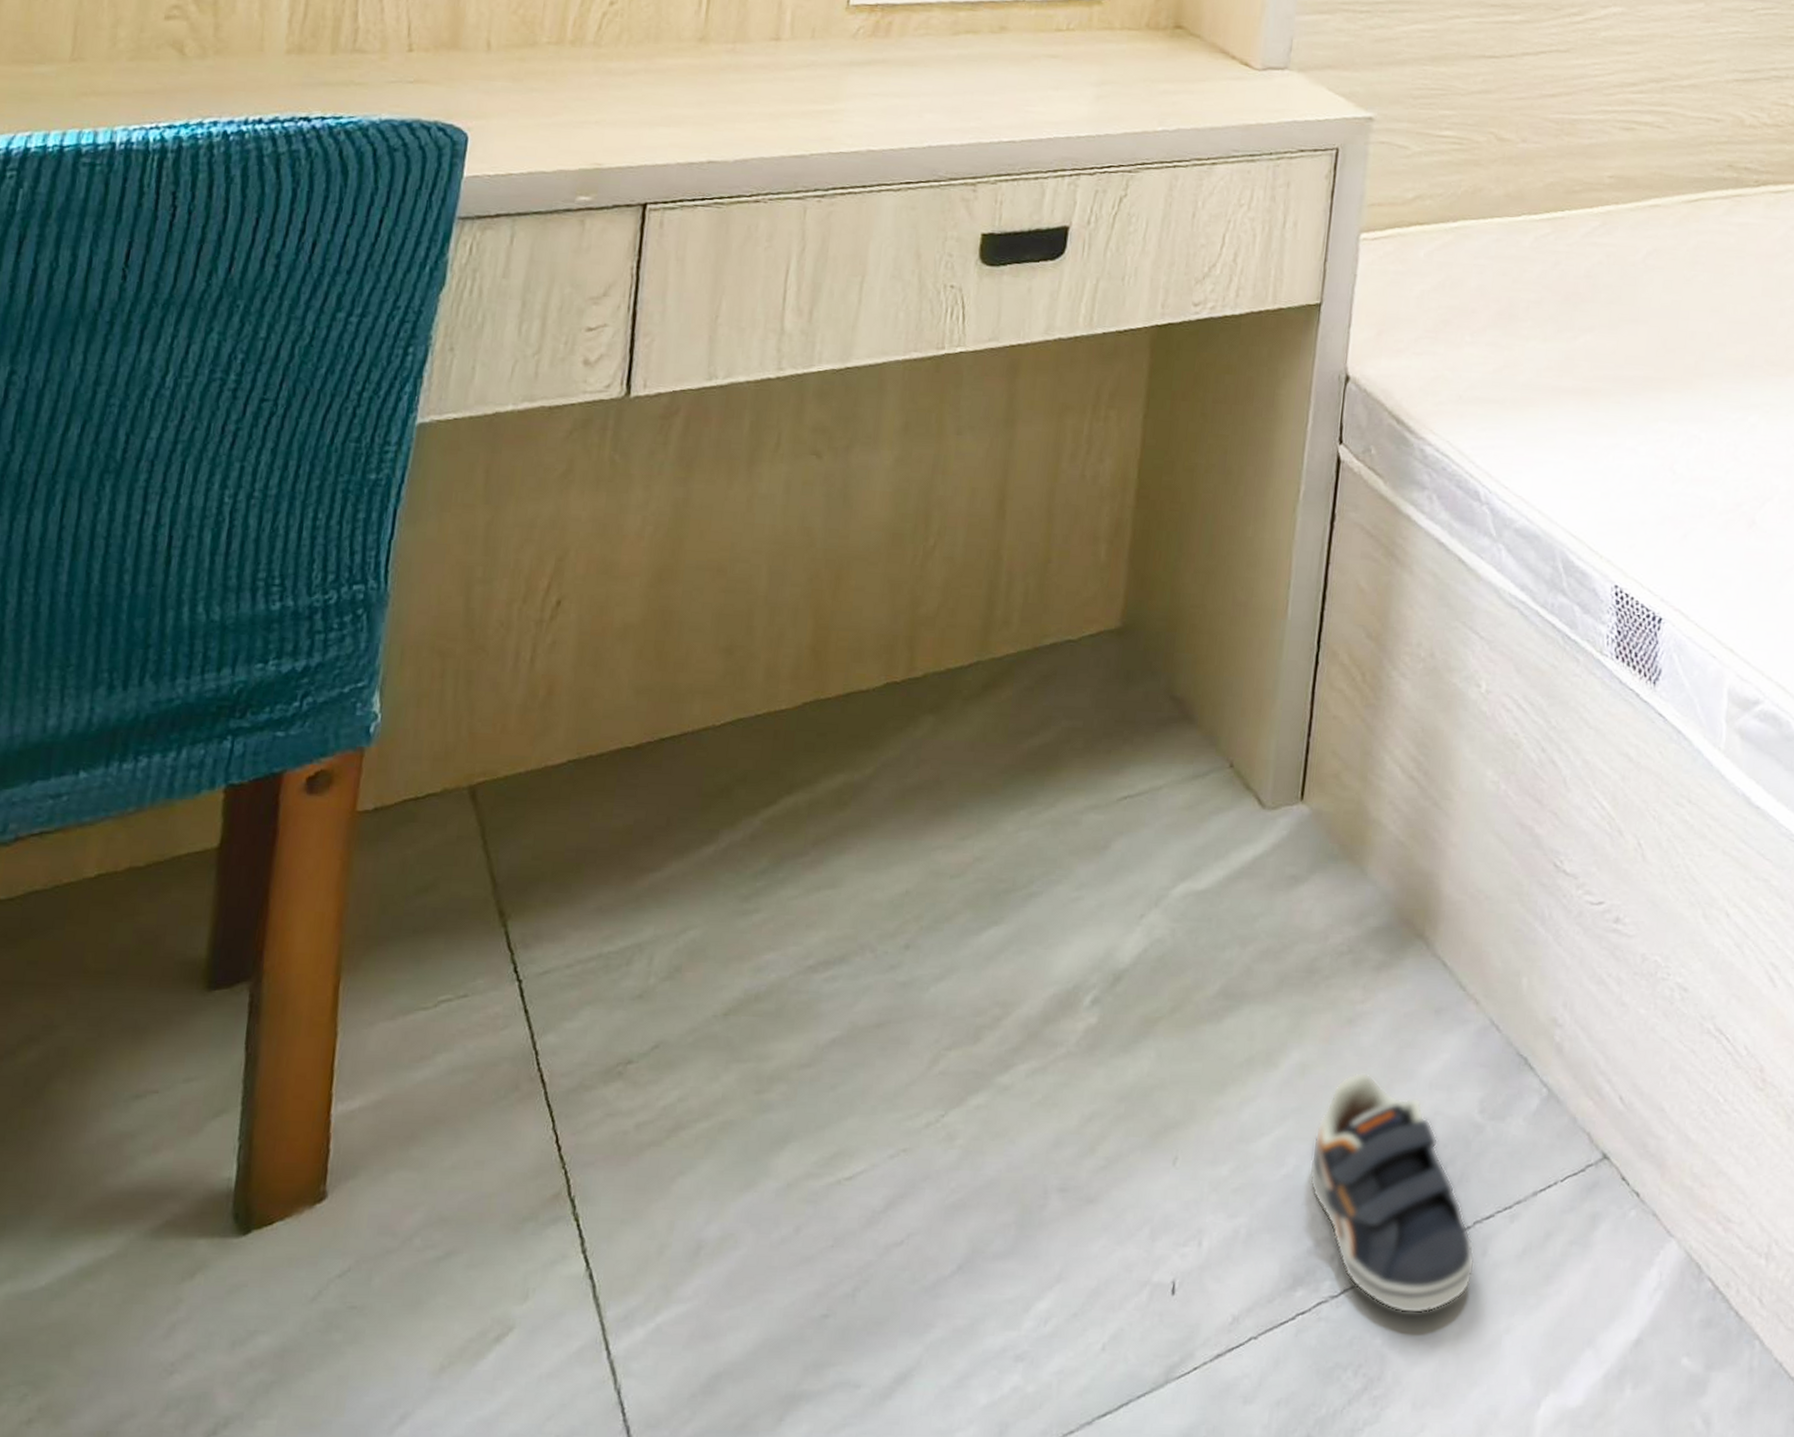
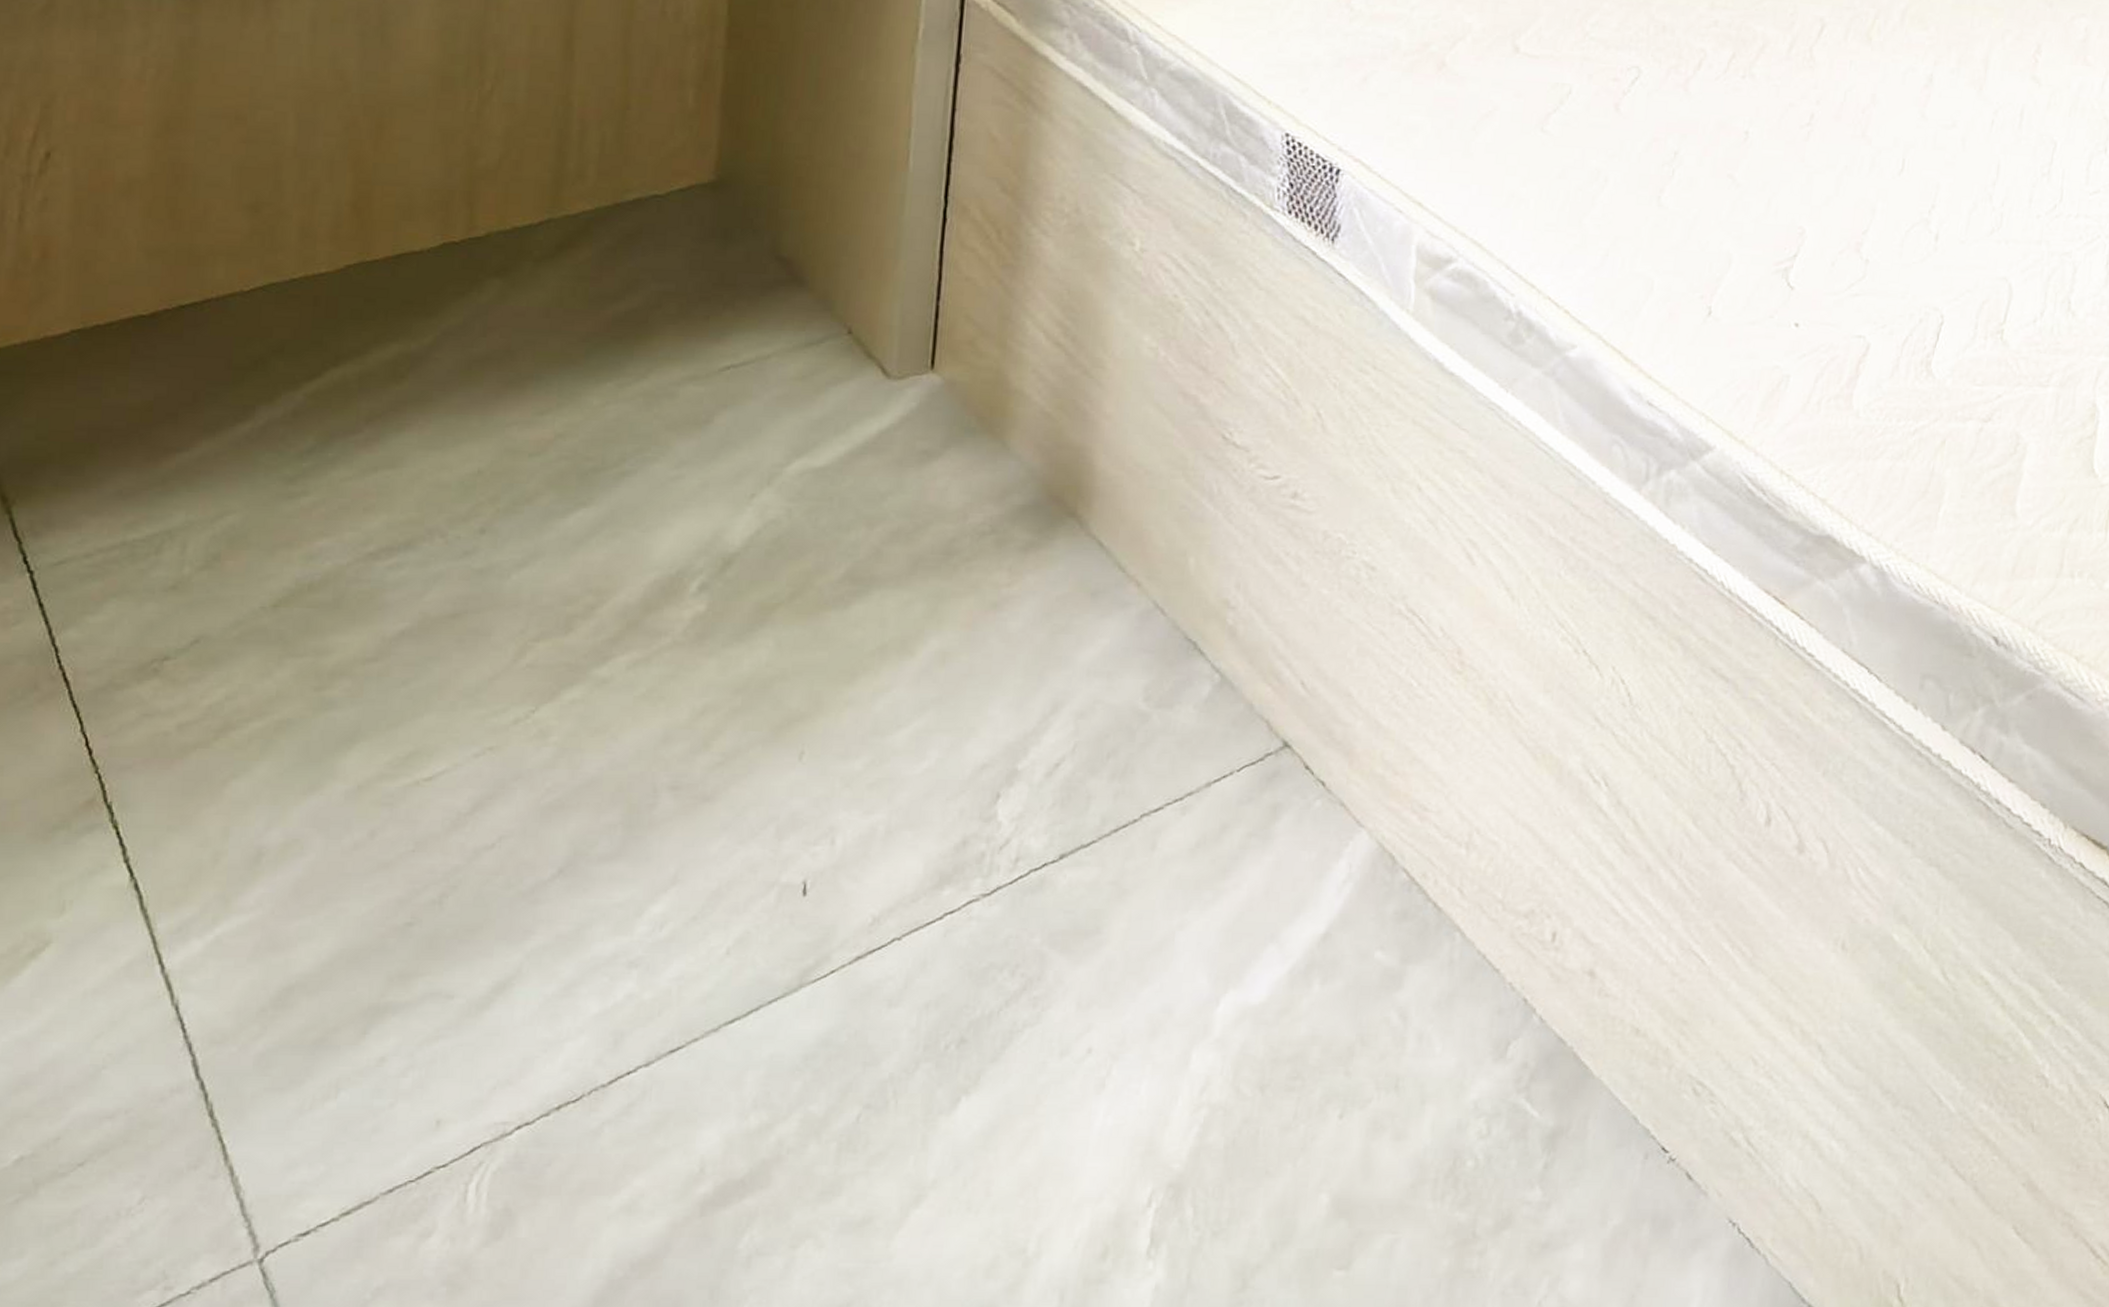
sneaker: present [1308,1072,1476,1314] -> none [953,659,1144,911]

